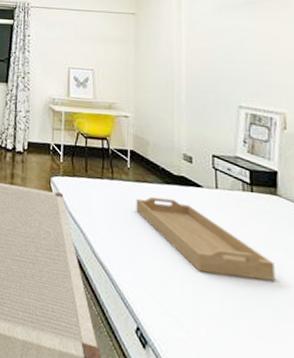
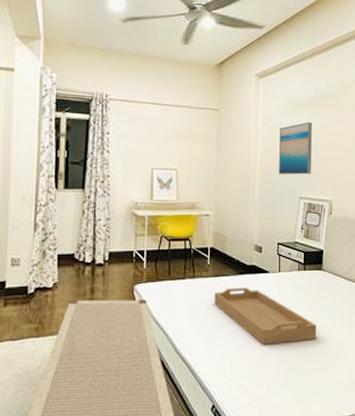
wall art: none [208,24,253,82] -> present [279,122,312,175]

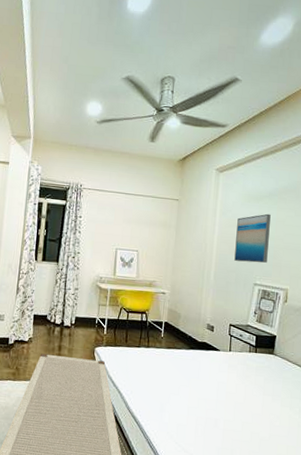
serving tray: present [214,287,317,345] -> none [165,360,265,419]

